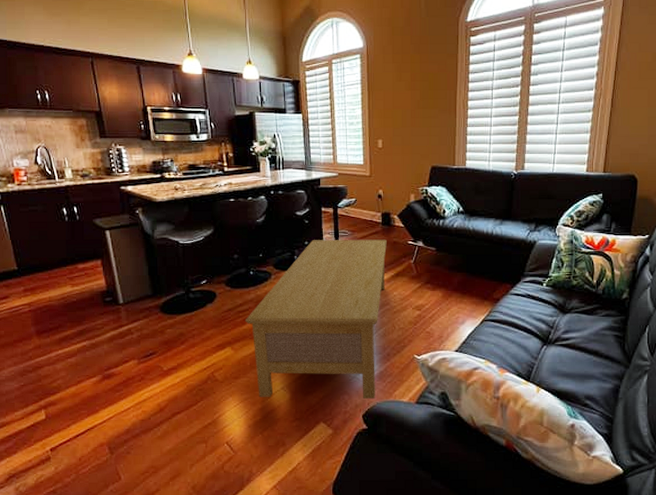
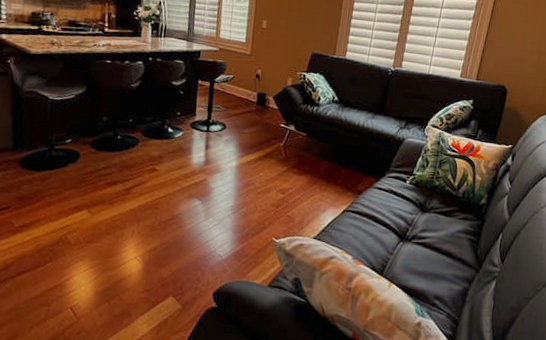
coffee table: present [244,239,387,400] -> none [105,111,259,279]

